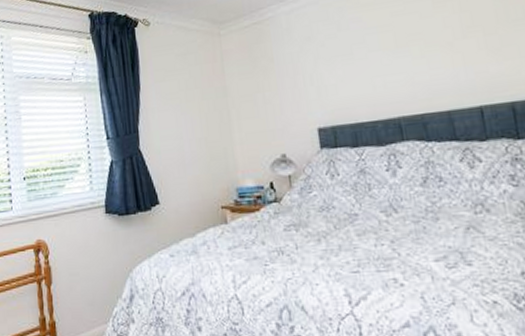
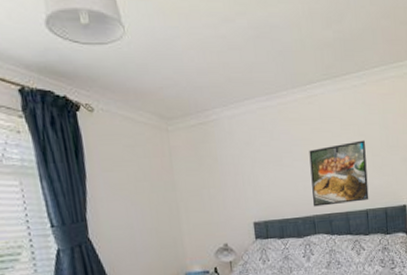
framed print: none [388,17,484,106] -> present [309,140,369,207]

